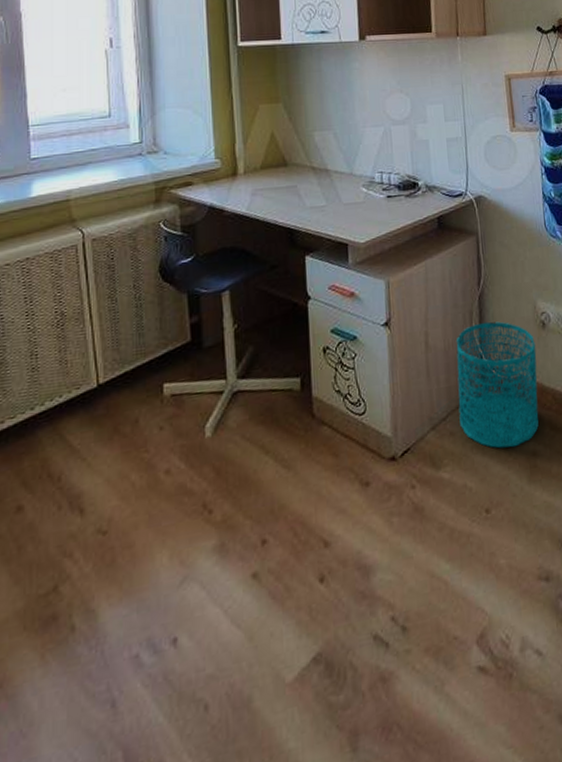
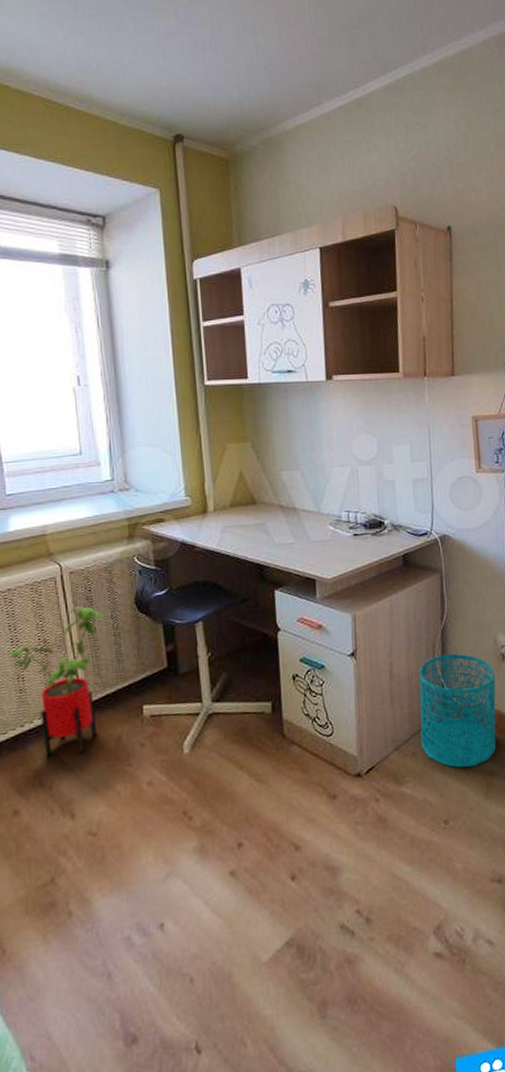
house plant: none [24,276,128,444] -> present [10,606,107,757]

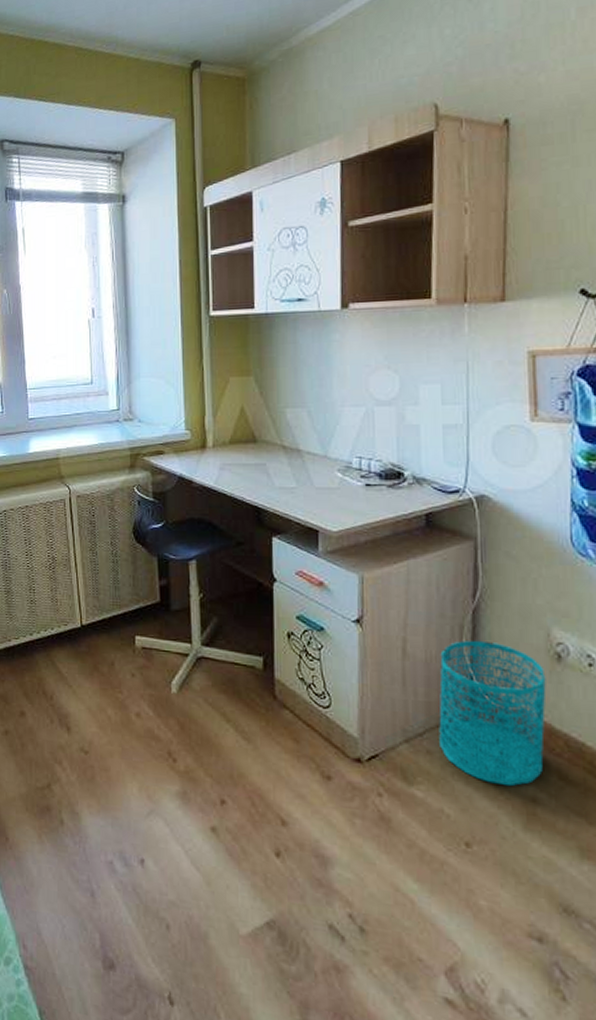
house plant: present [10,606,107,757] -> none [25,530,107,672]

